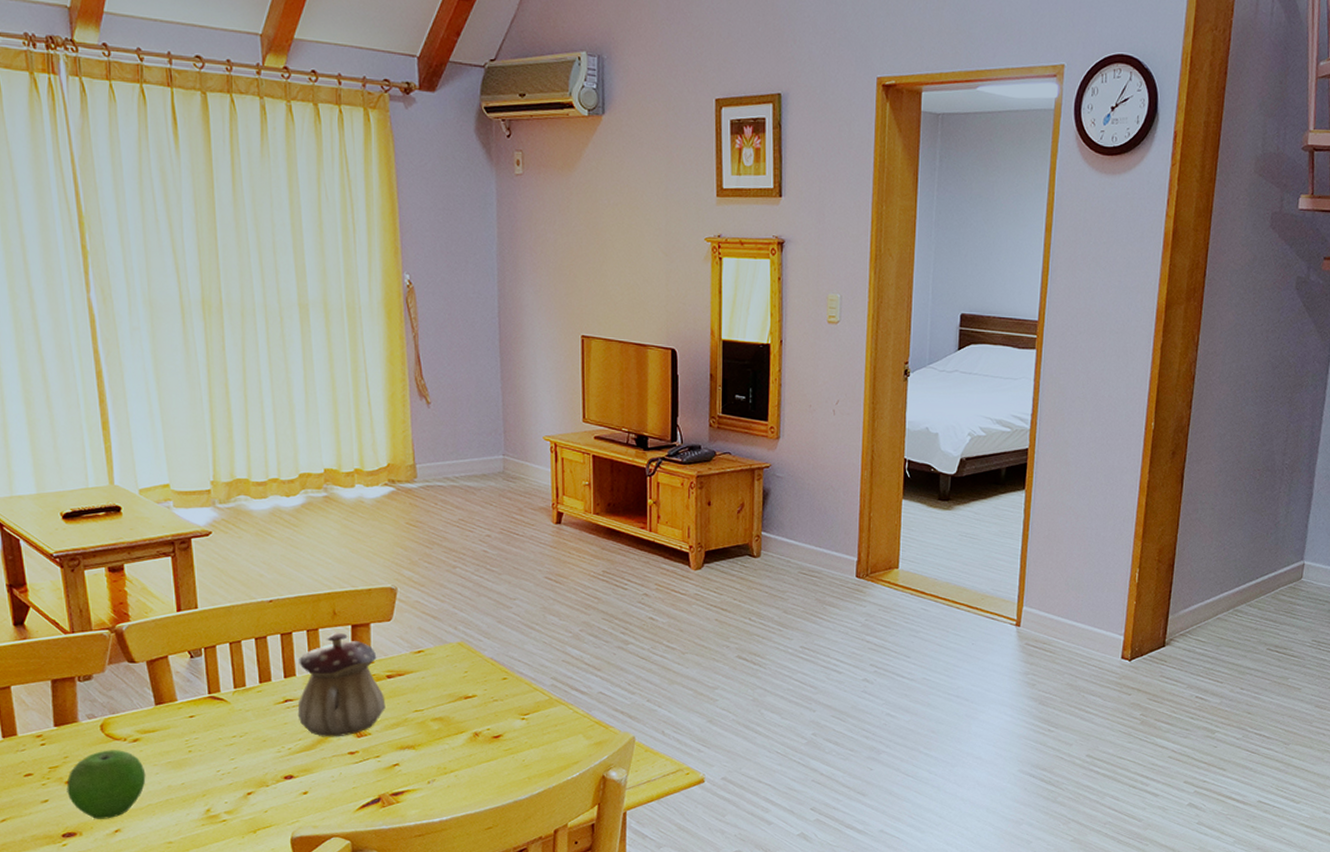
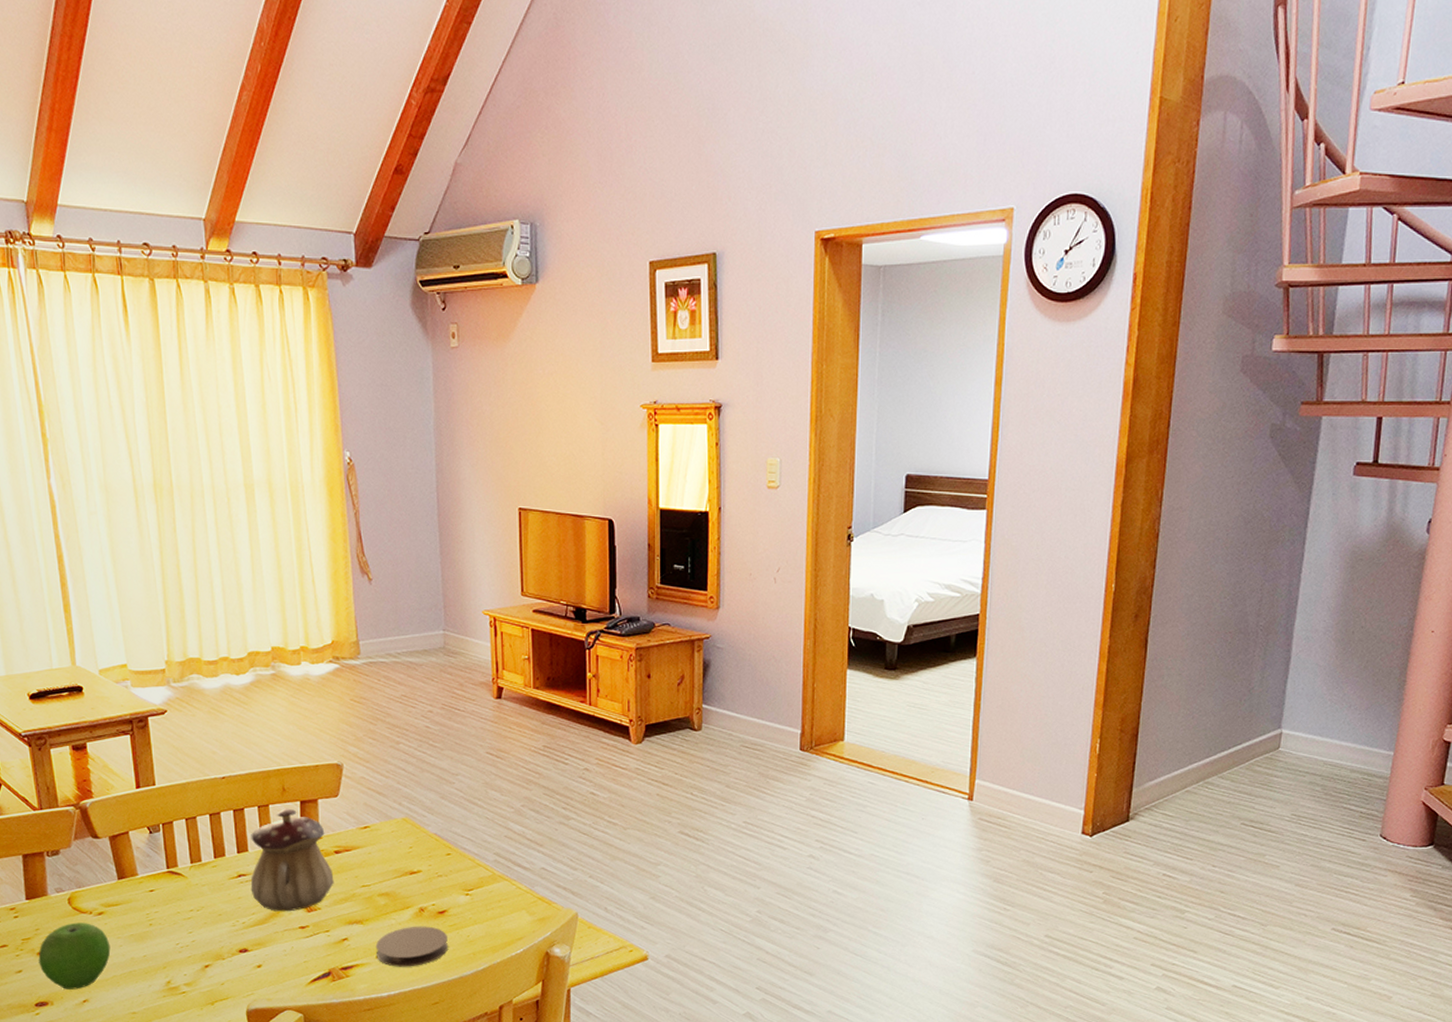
coaster: none [427,750,503,792] -> present [375,926,449,967]

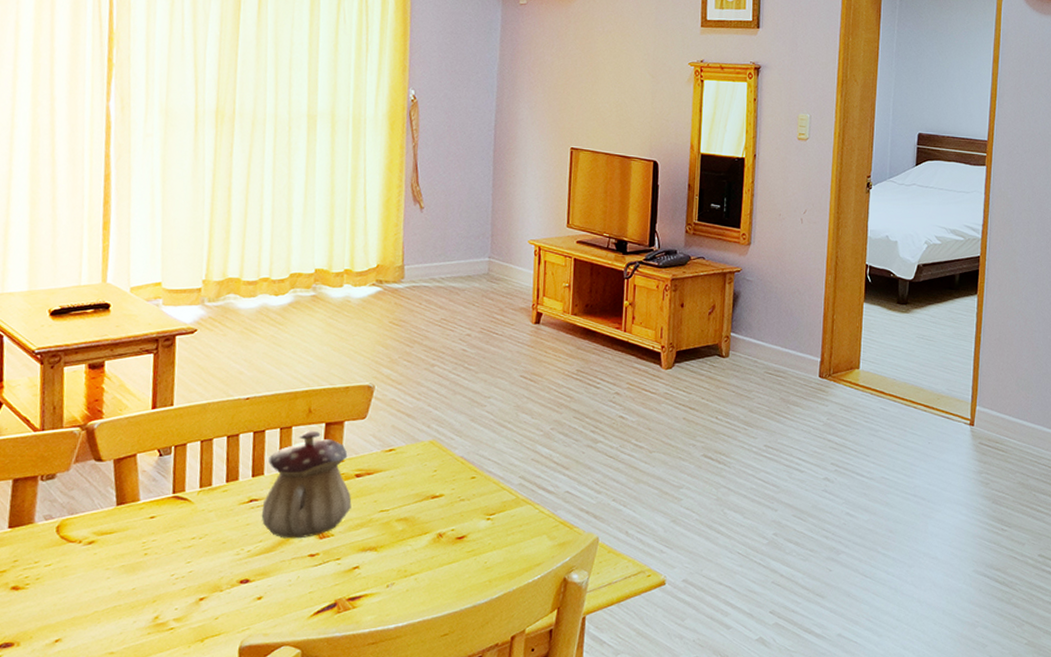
fruit: present [38,922,111,990] -> none [10,553,97,628]
coaster: present [375,926,449,967] -> none [387,552,465,596]

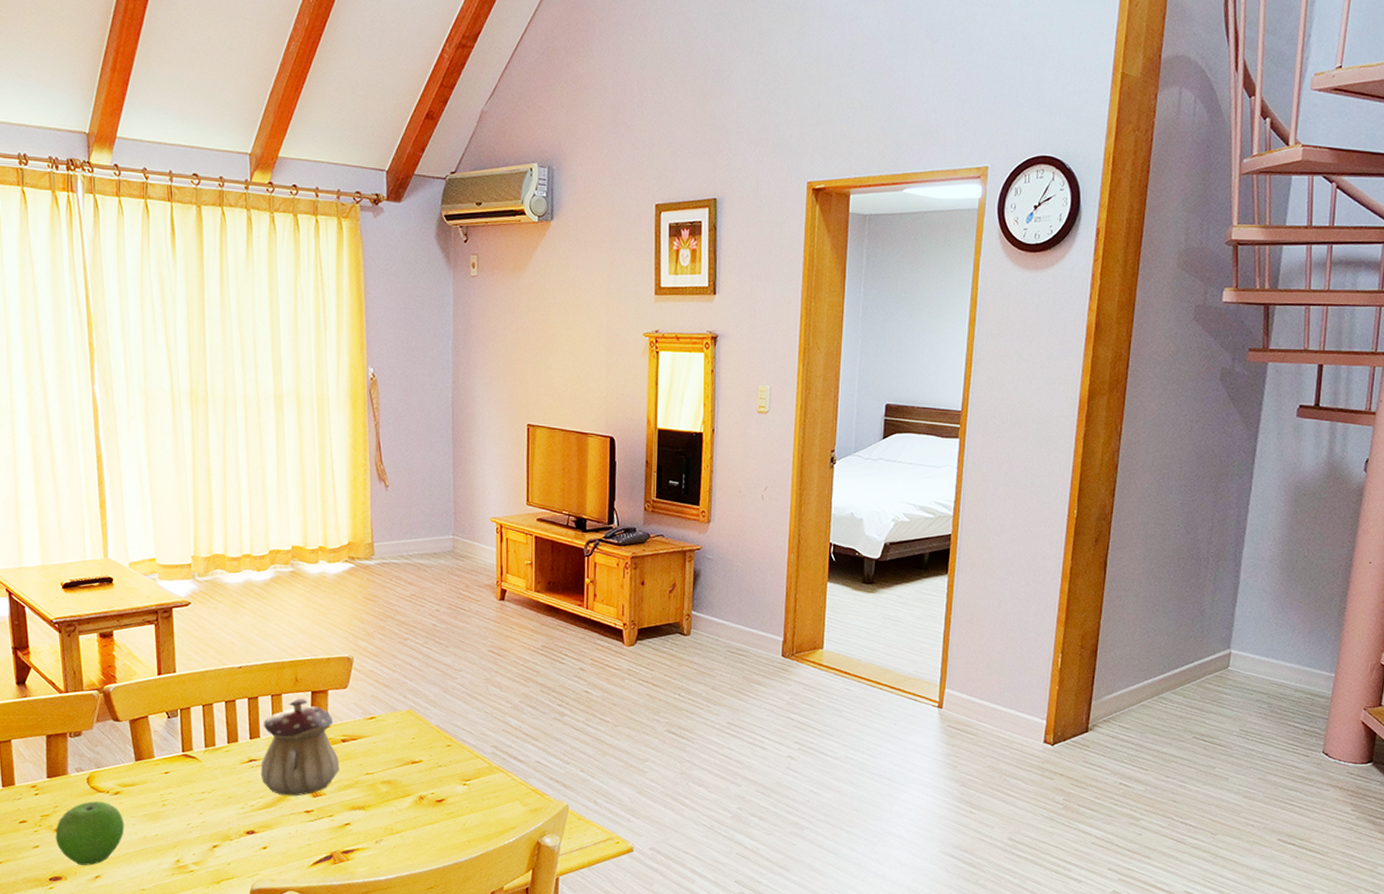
fruit: none [10,553,97,628] -> present [55,801,124,866]

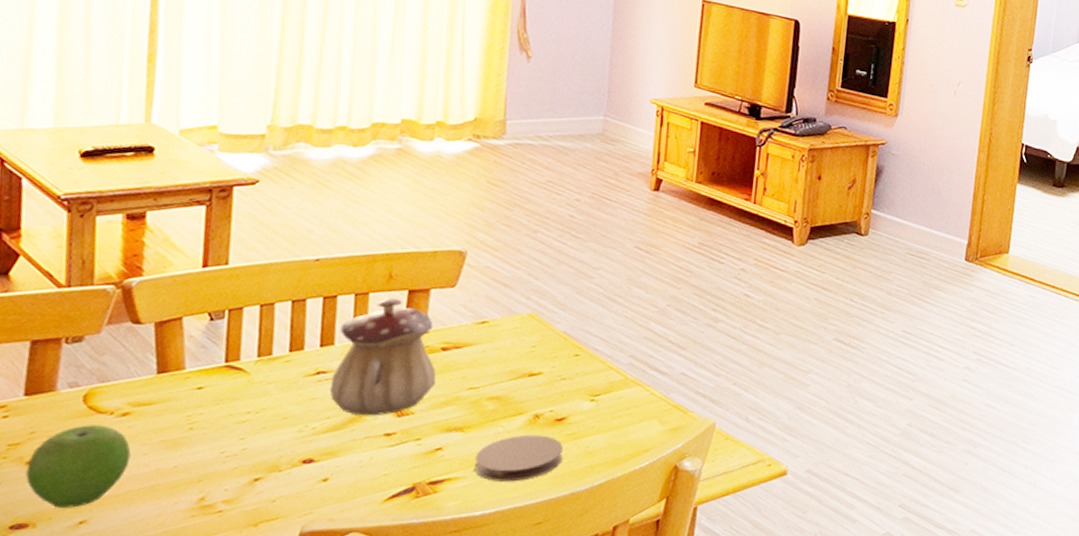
coaster: none [376,813,445,853] -> present [475,434,563,482]

